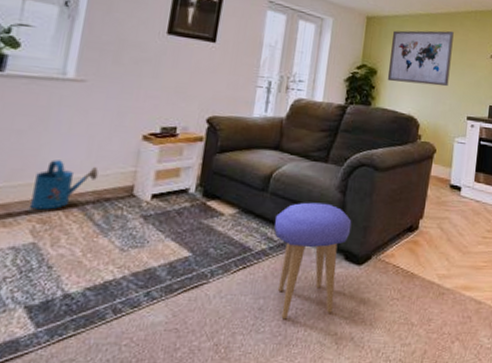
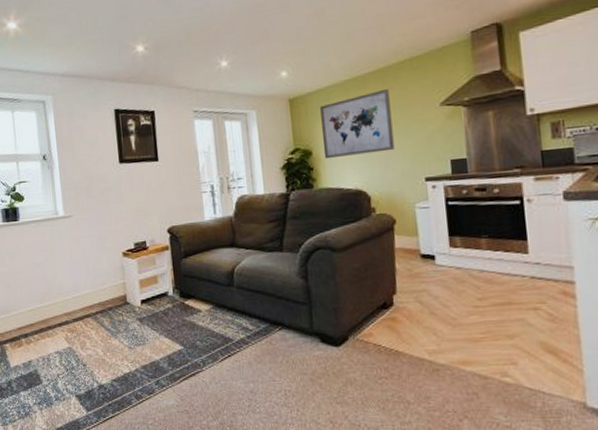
watering can: present [30,159,99,210] -> none [58,282,99,322]
stool: present [274,202,352,320] -> none [246,290,321,401]

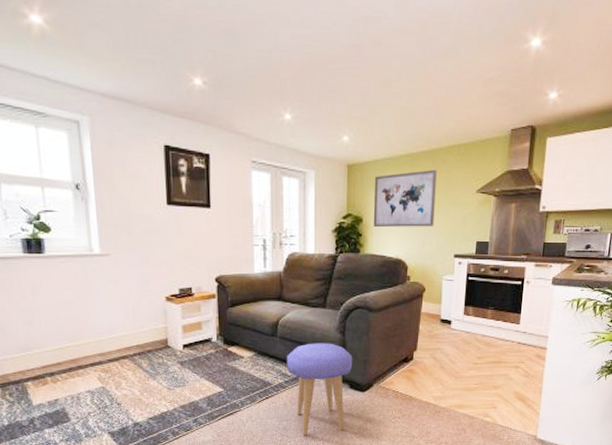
stool: none [246,290,321,401] -> present [287,343,353,436]

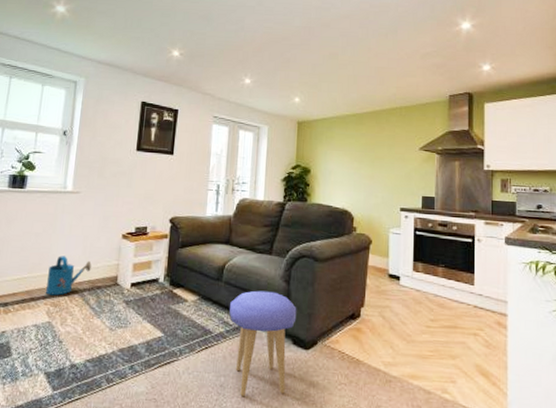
watering can: none [91,322,138,362] -> present [46,255,92,296]
wall art: present [373,169,437,228] -> none [320,128,380,181]

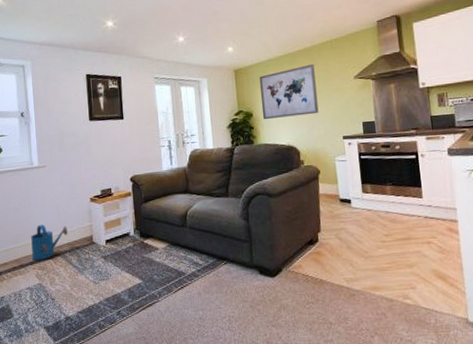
stool: present [229,290,297,397] -> none [197,230,260,326]
wall art: none [320,128,380,181] -> present [260,63,319,120]

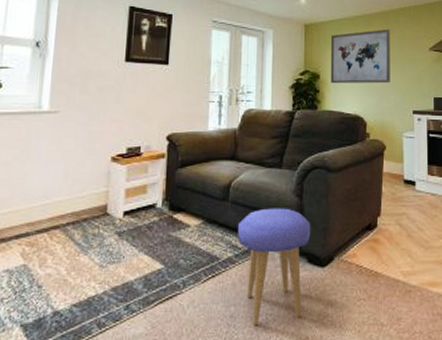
watering can: present [31,224,68,261] -> none [20,186,75,233]
stool: none [197,230,260,326] -> present [238,208,311,326]

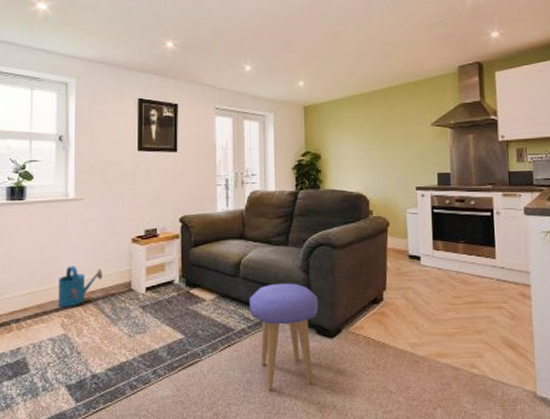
watering can: none [20,186,75,233] -> present [58,266,103,307]
wall art: present [330,29,390,84] -> none [330,106,392,164]

